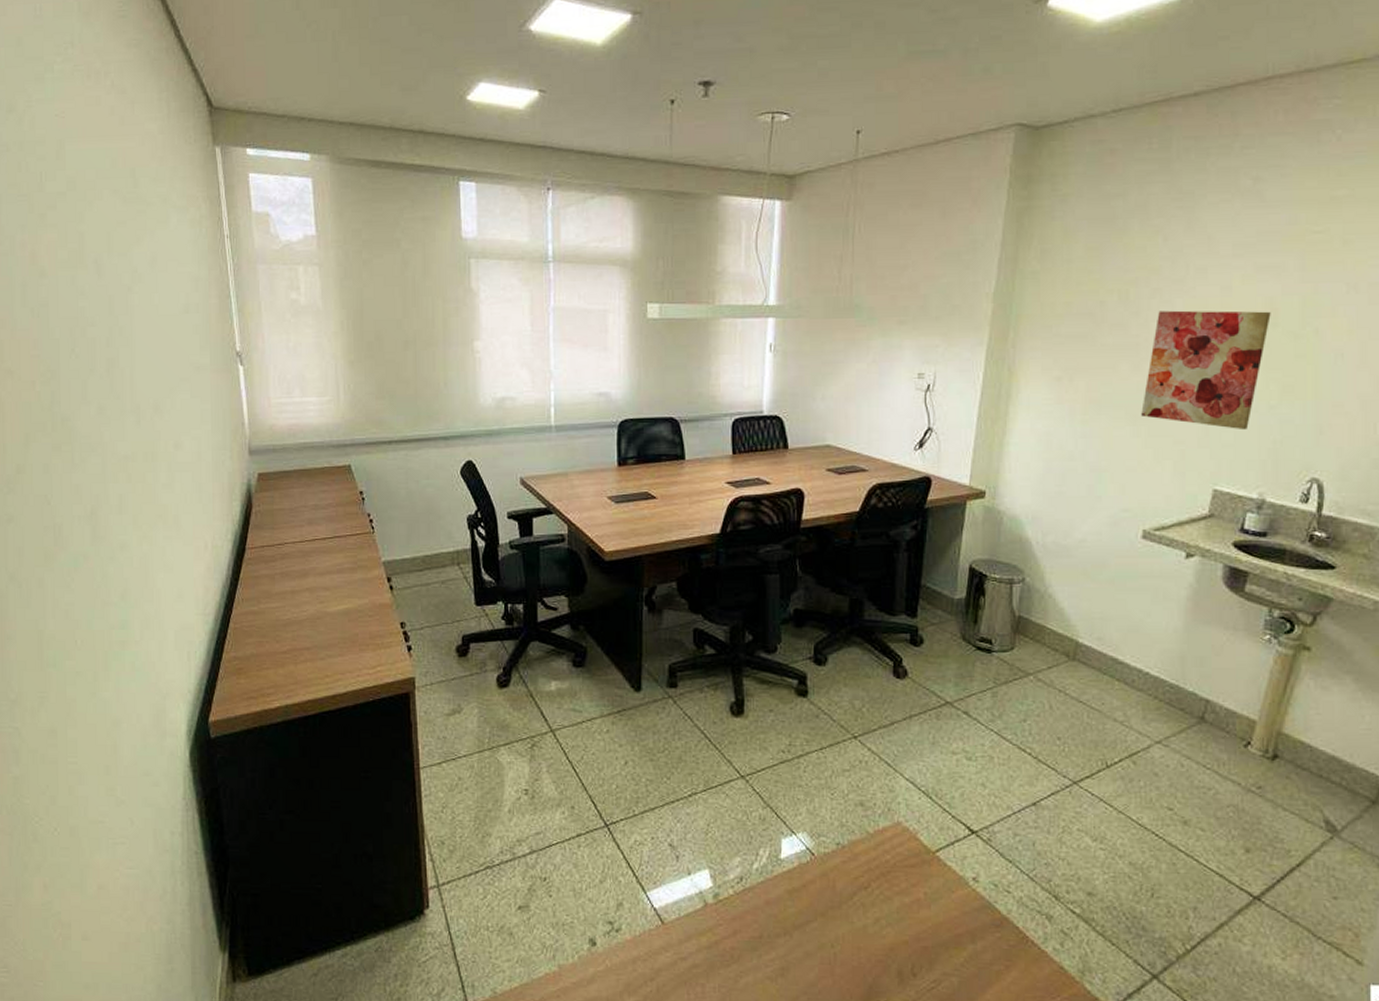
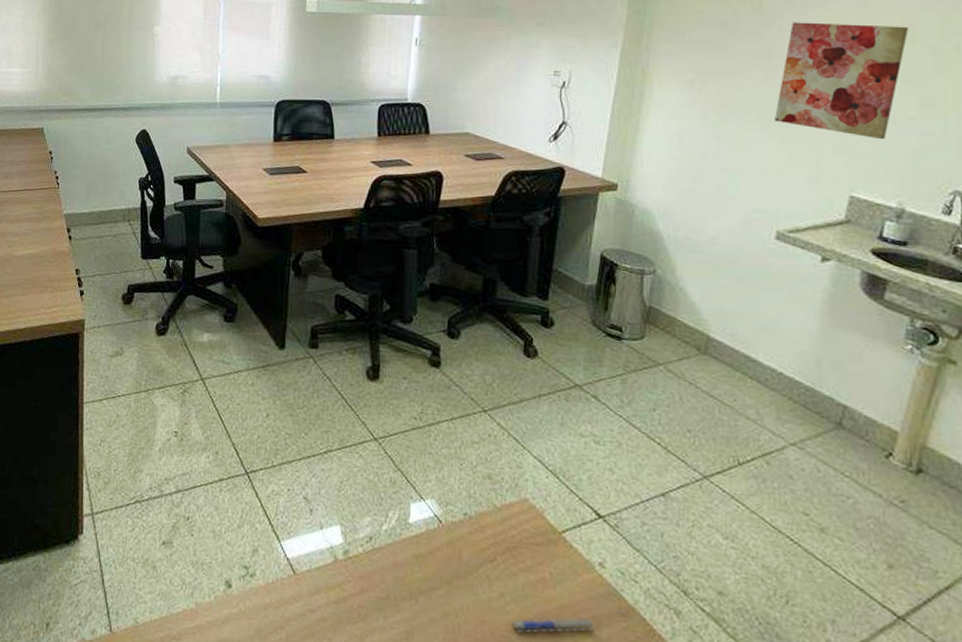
pen: none [887,933,969,955] -> present [511,617,594,633]

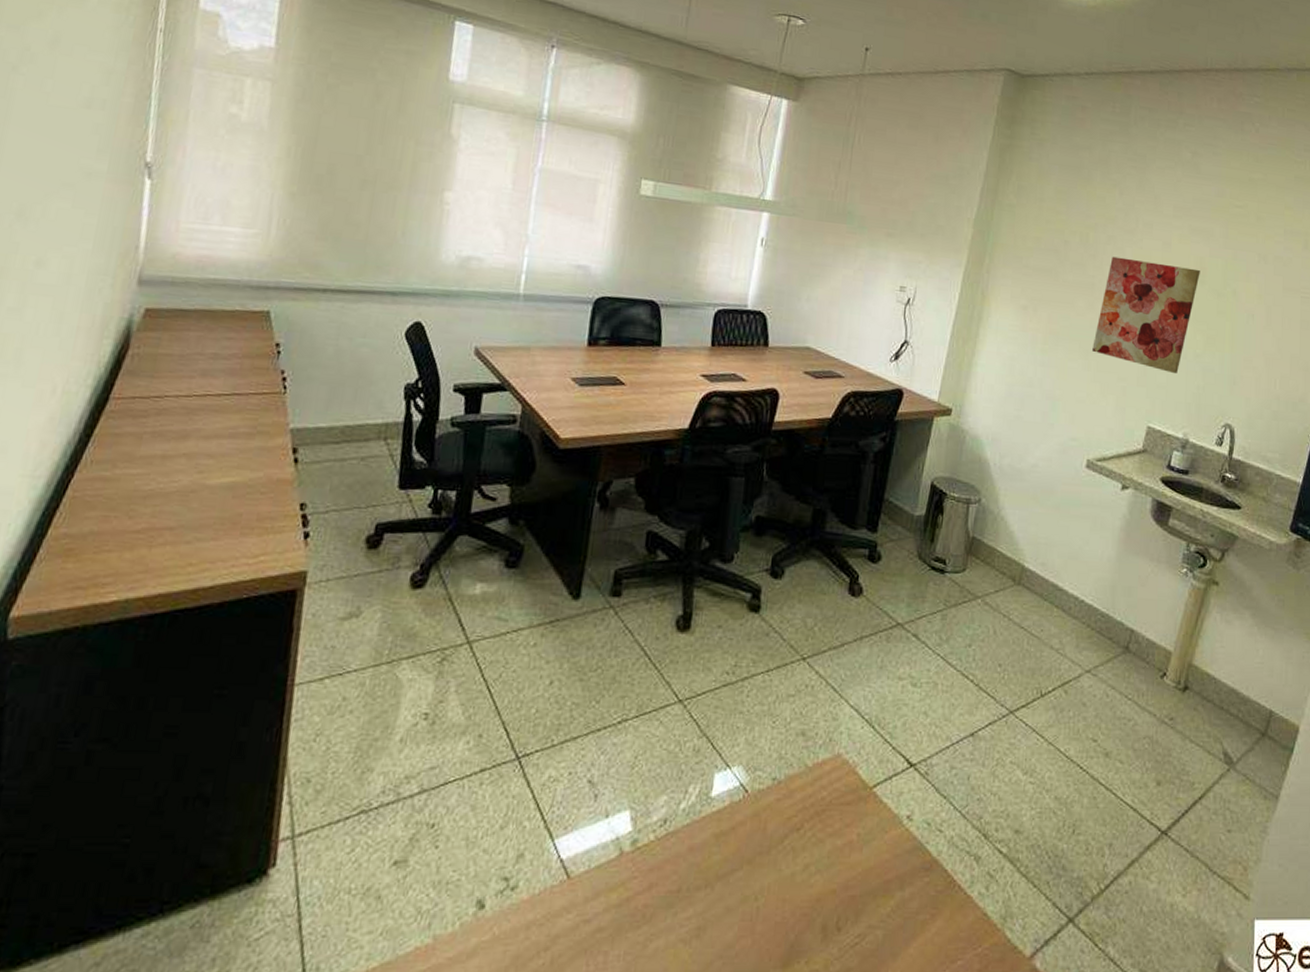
pen: present [511,617,594,633] -> none [814,879,898,907]

